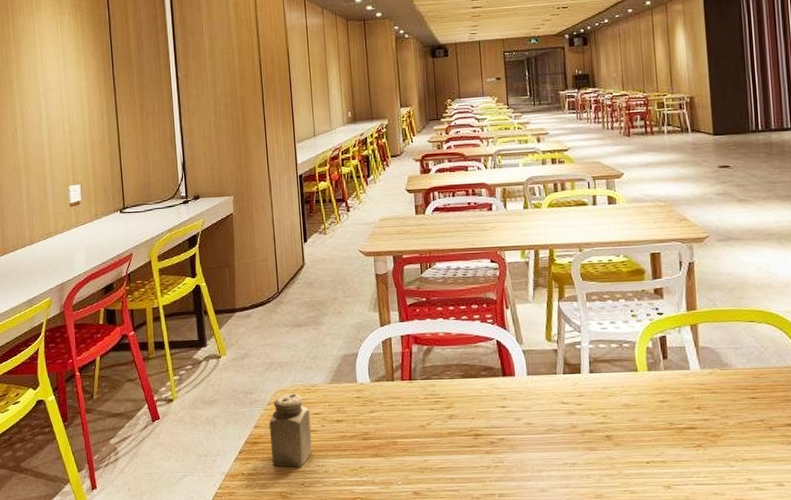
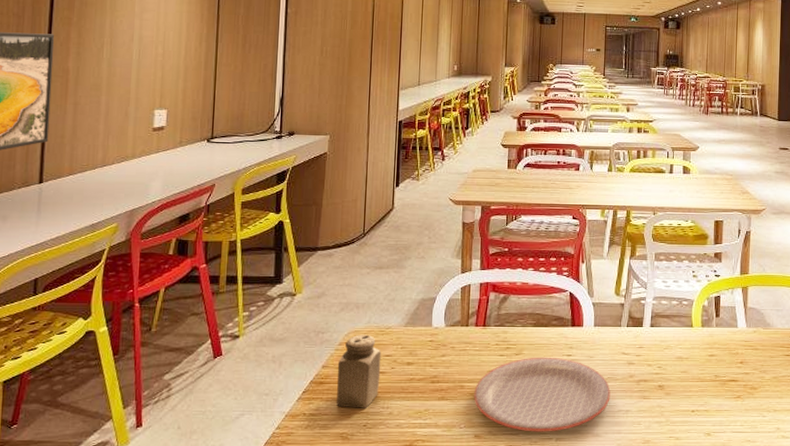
plate: none [408,409,553,488] -> present [474,357,611,432]

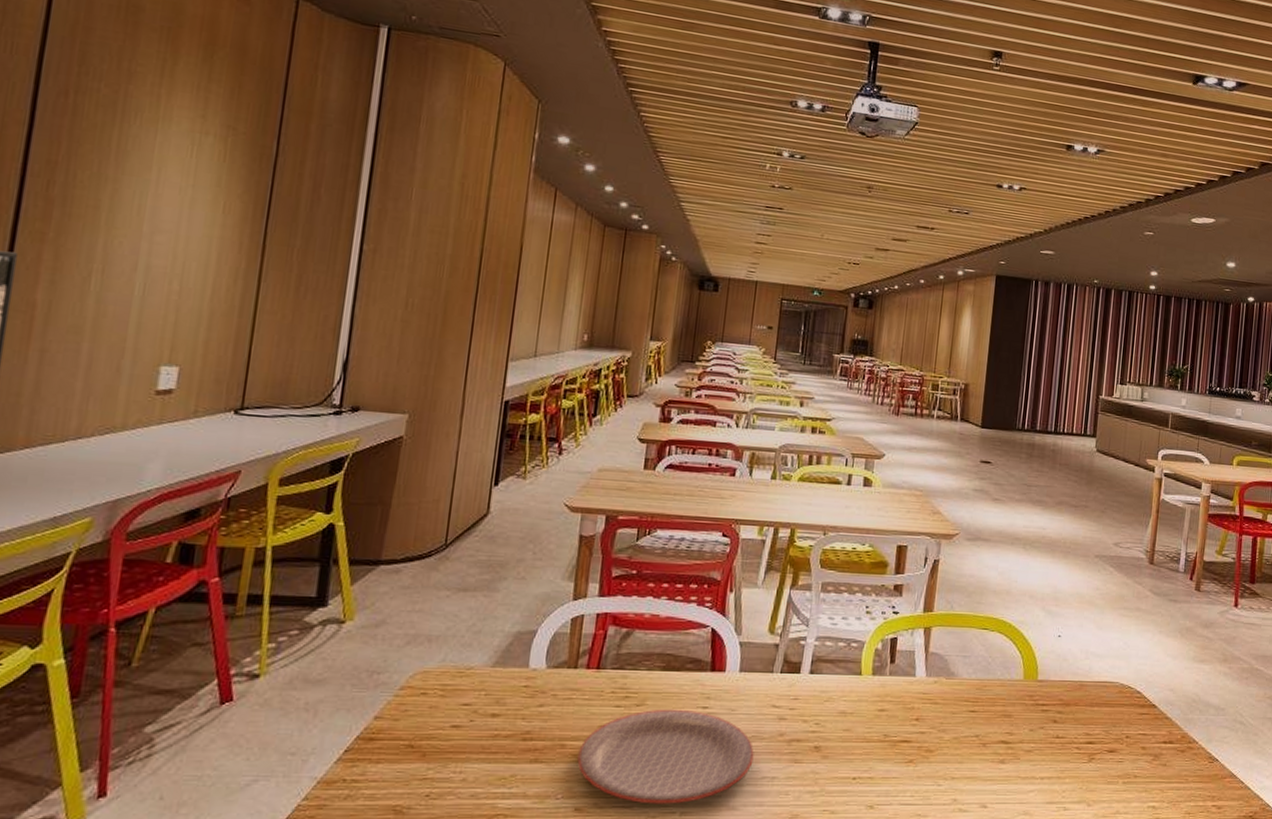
salt shaker: present [336,334,382,408] -> none [390,675,458,773]

